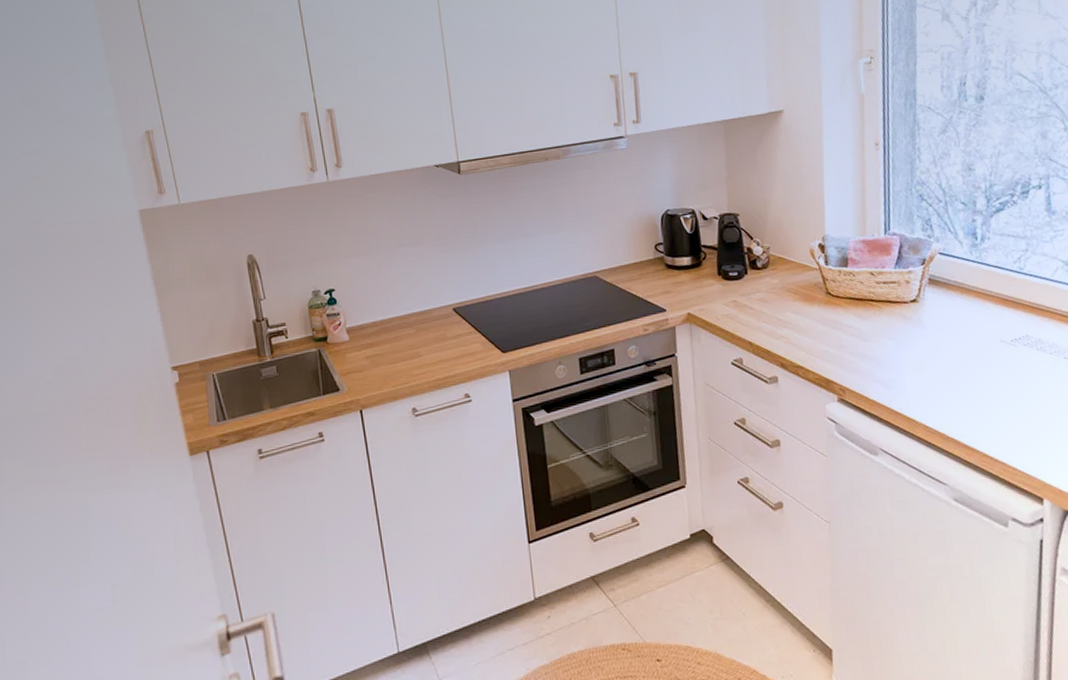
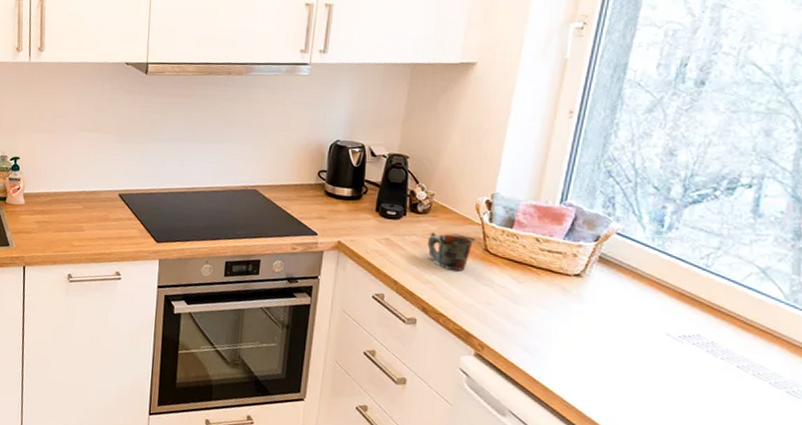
mug: none [772,282,816,320] -> present [427,232,475,271]

